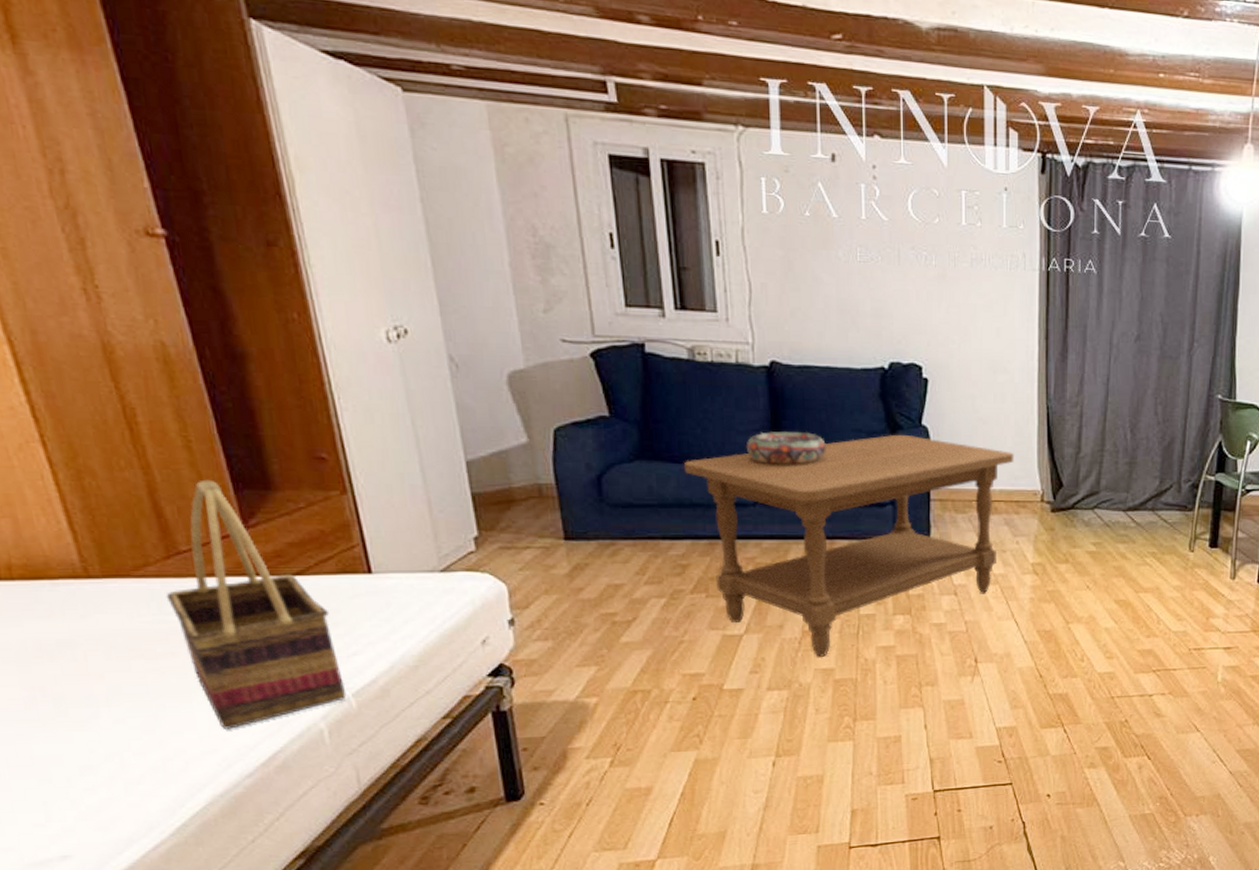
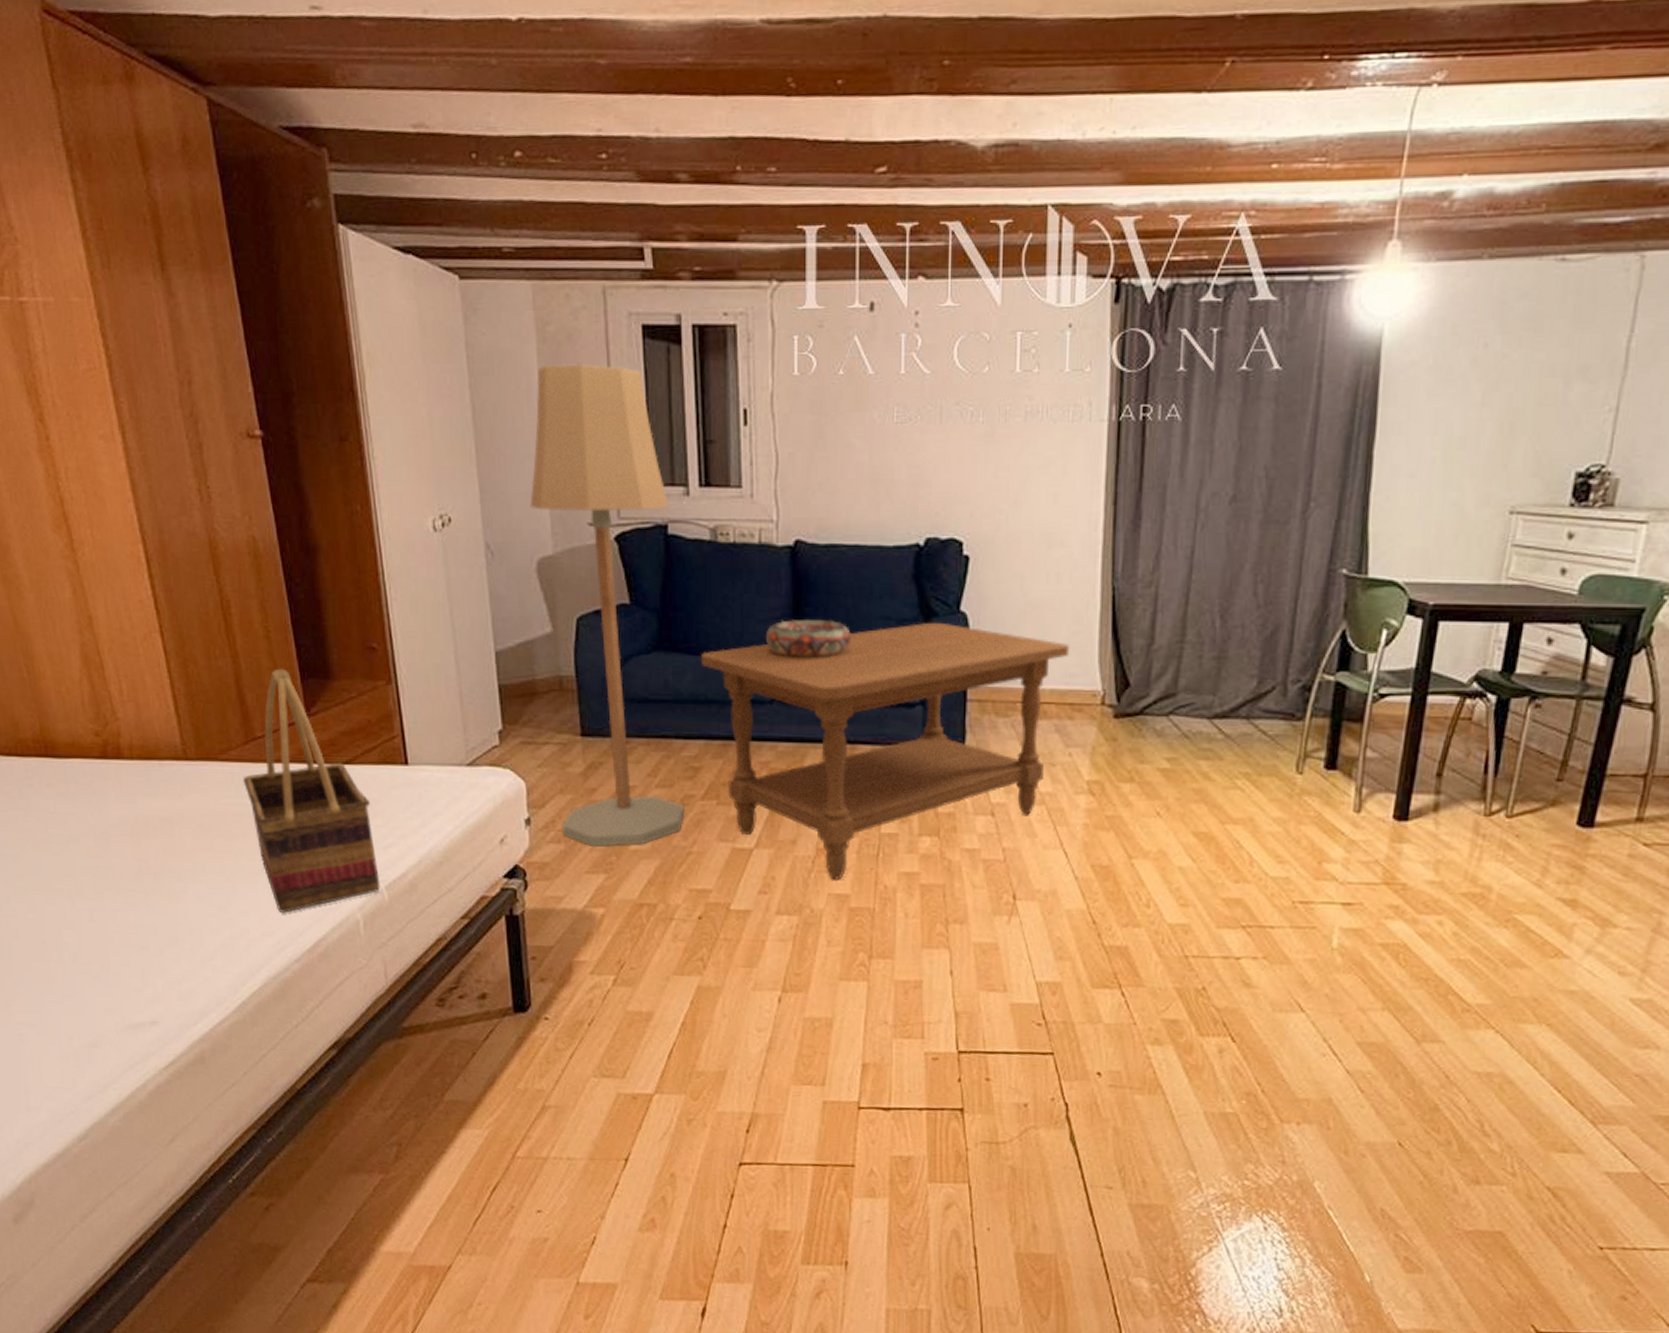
floor lamp: none [496,184,675,641] -> present [530,364,686,847]

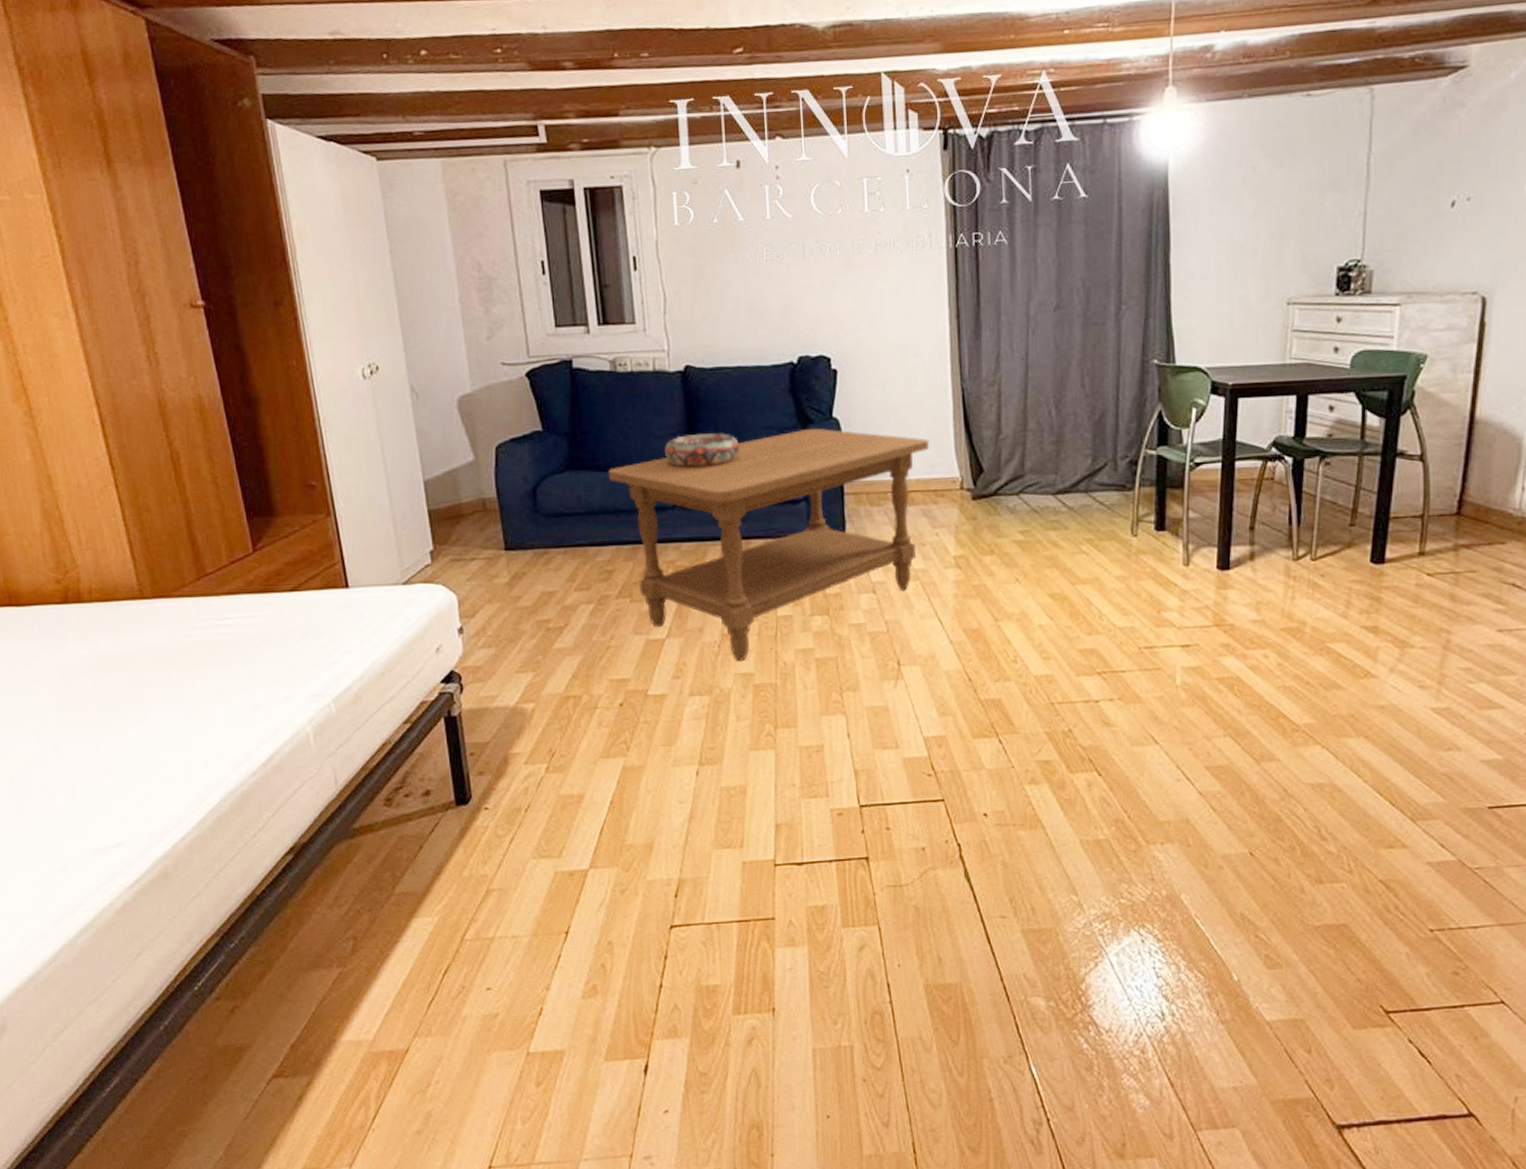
woven basket: present [242,668,381,913] -> none [196,509,328,732]
floor lamp: present [530,364,686,847] -> none [448,226,602,648]

